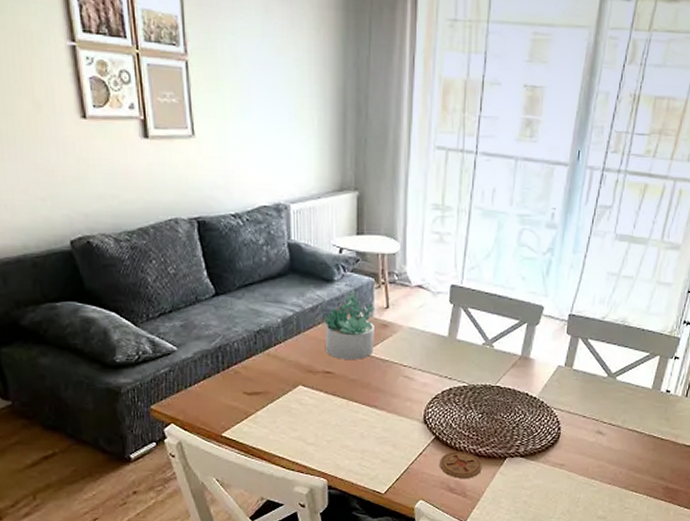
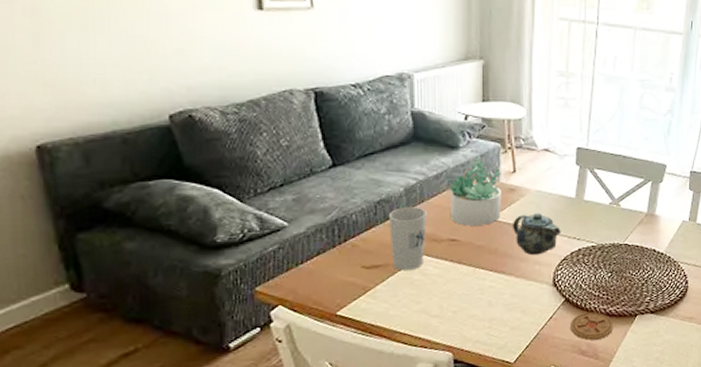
cup: none [267,338,303,400] -> present [388,207,427,271]
teapot: none [385,349,433,392] -> present [513,212,561,256]

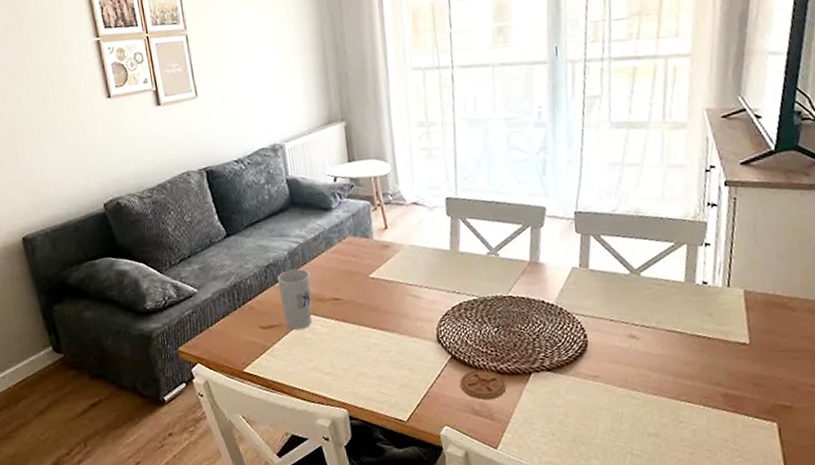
succulent plant: present [449,156,501,226] -> none [327,215,378,285]
teapot: present [513,212,561,256] -> none [390,267,439,312]

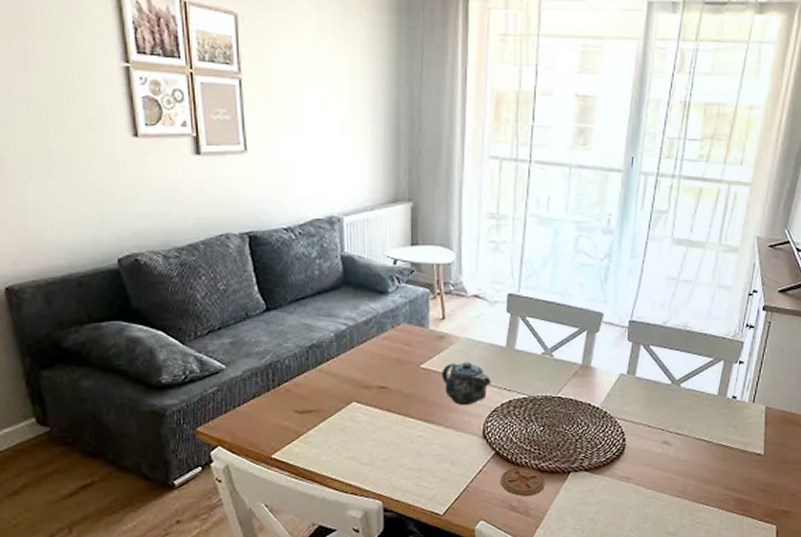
cup: present [277,269,312,330] -> none [319,353,357,417]
teapot: none [390,267,439,312] -> present [442,361,491,406]

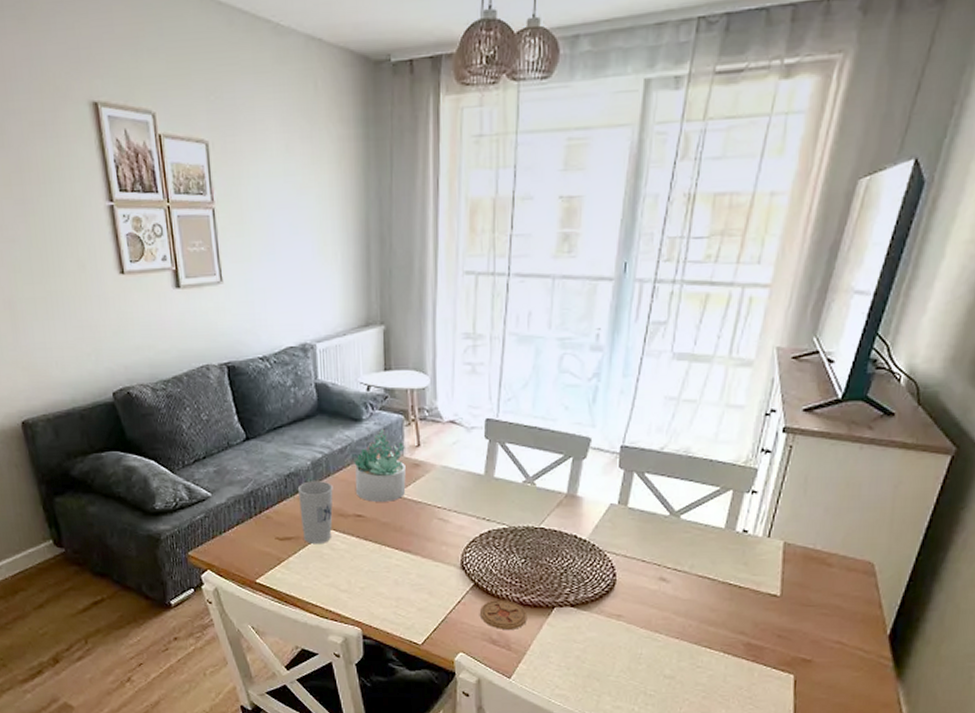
cup: none [319,353,357,417] -> present [297,481,333,545]
succulent plant: none [379,301,430,373] -> present [354,428,406,502]
teapot: present [442,361,491,406] -> none [418,489,469,535]

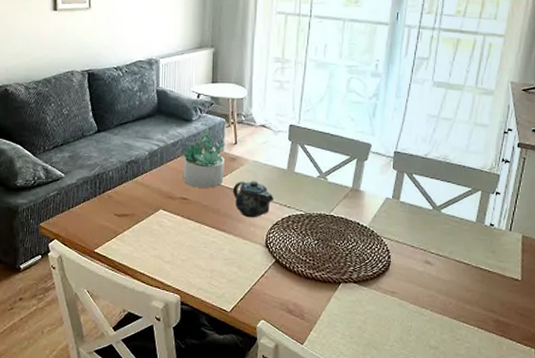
cup: present [297,481,333,545] -> none [136,168,165,222]
teapot: none [418,489,469,535] -> present [233,180,274,218]
coaster: present [480,600,527,629] -> none [280,275,319,301]

